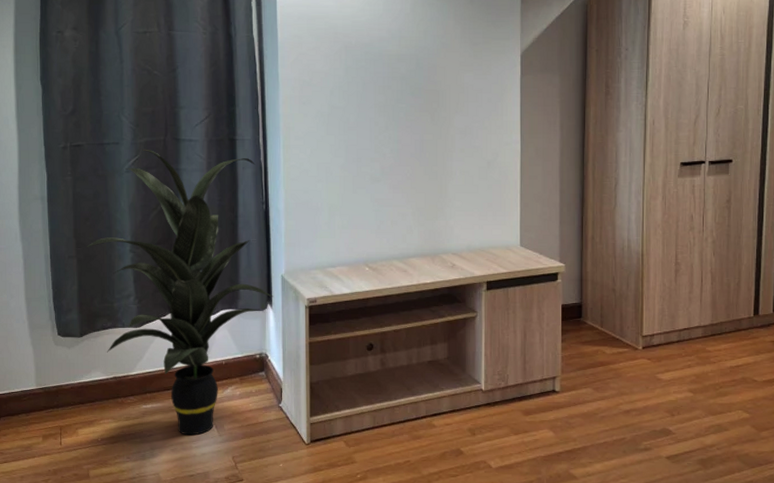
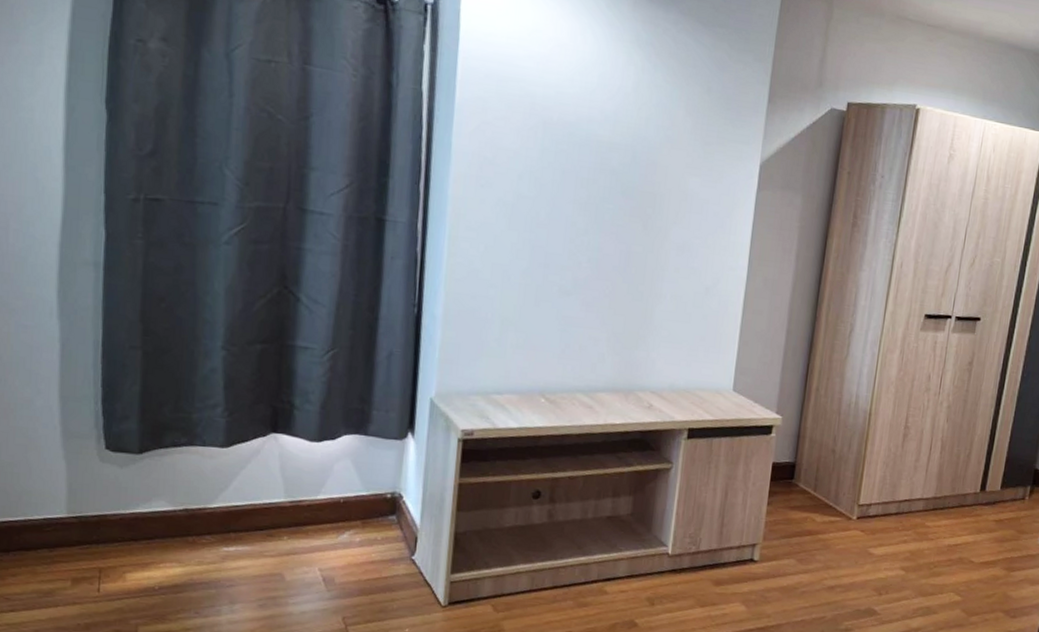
indoor plant: present [86,149,273,436] -> none [158,215,417,589]

